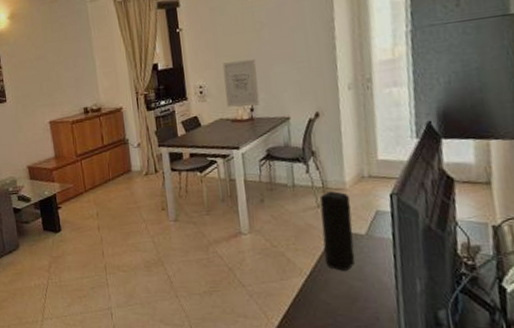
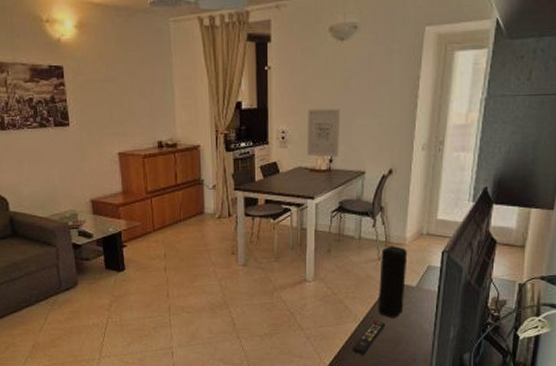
remote control: none [302,274,337,314] -> present [352,320,385,355]

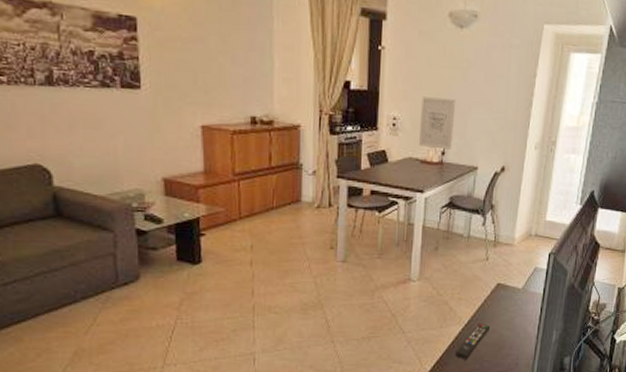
speaker: present [377,246,408,318] -> none [483,246,516,321]

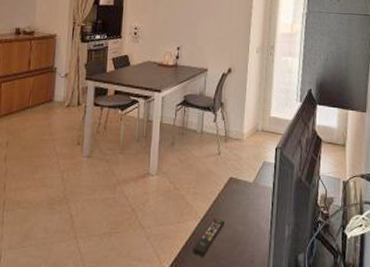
wall art: present [418,96,456,150] -> none [156,10,188,54]

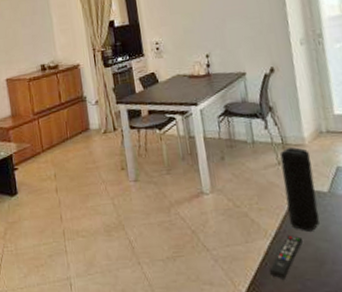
speaker: none [217,141,245,216] -> present [279,147,320,231]

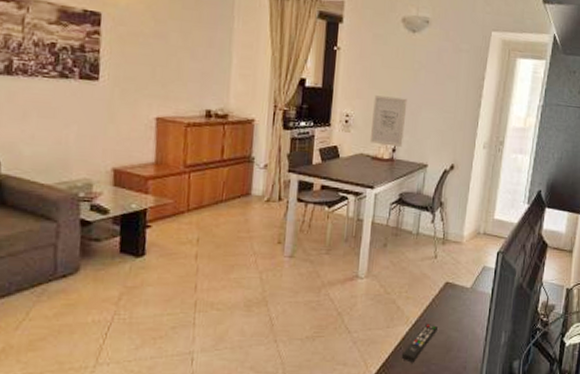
wall art: none [177,15,216,63] -> present [369,95,408,147]
speaker: present [279,147,320,231] -> none [430,243,465,321]

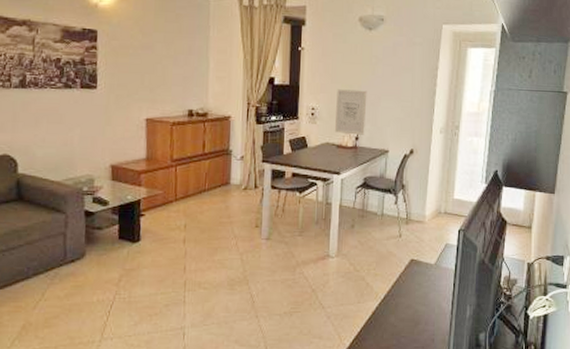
remote control: present [401,324,437,363] -> none [372,299,405,336]

